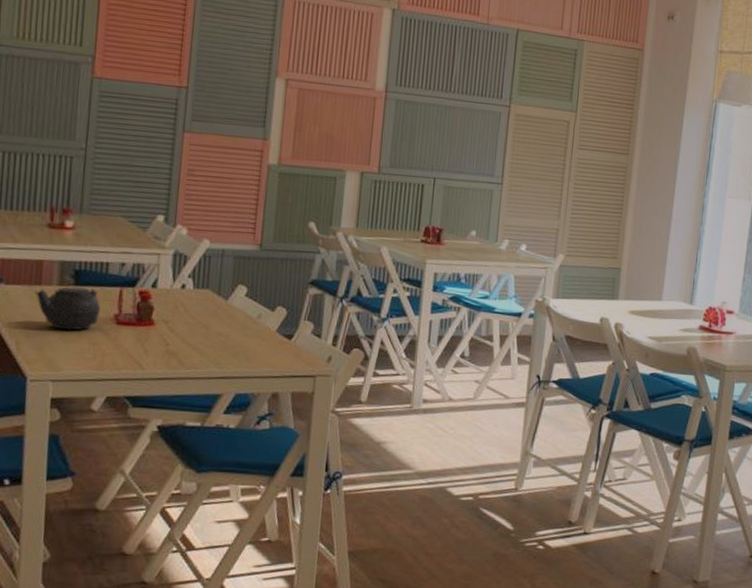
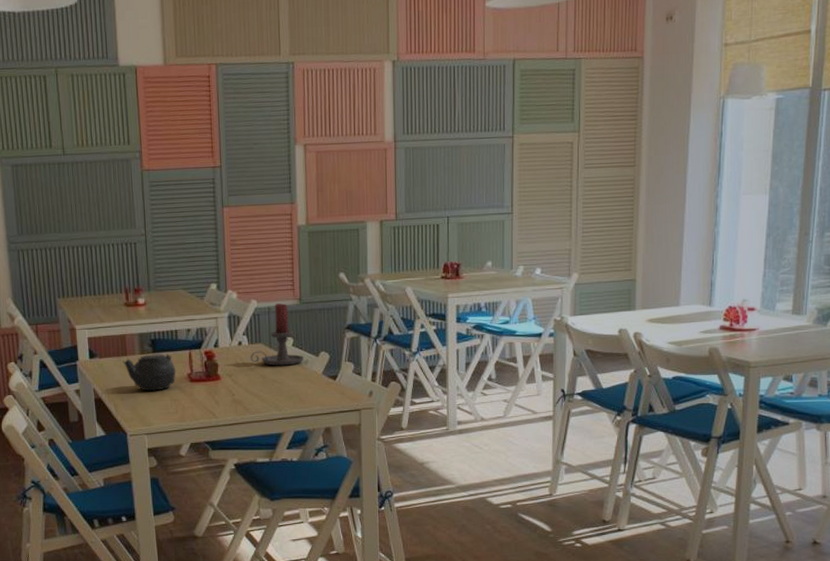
candle holder: none [194,246,258,318] -> present [251,303,304,366]

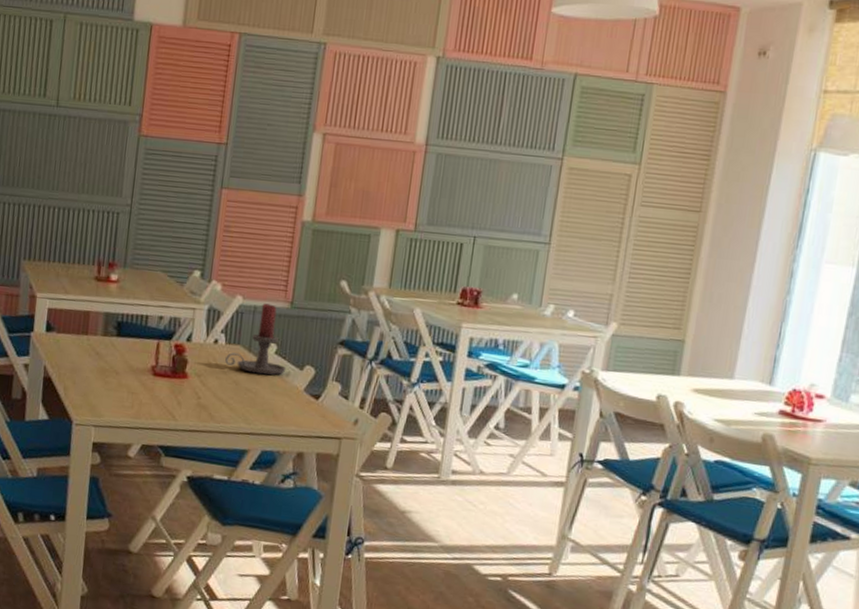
teapot: present [122,354,176,391] -> none [81,337,140,380]

